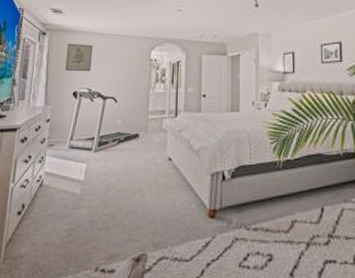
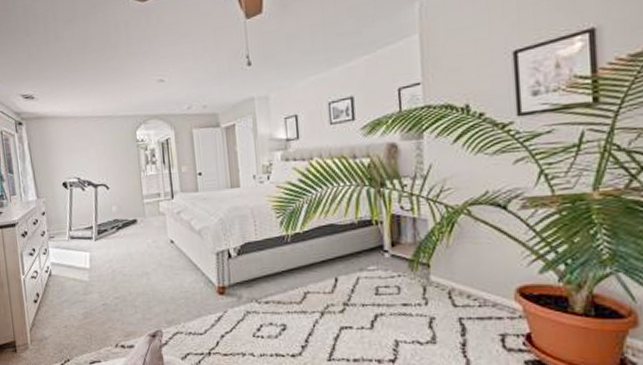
wall art: present [65,43,93,72] -> none [46,130,76,161]

